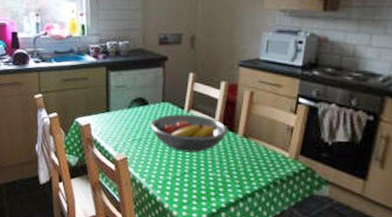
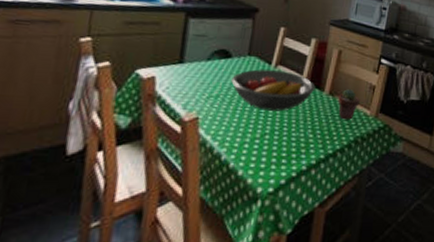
potted succulent: none [253,131,277,162] -> present [338,89,360,120]

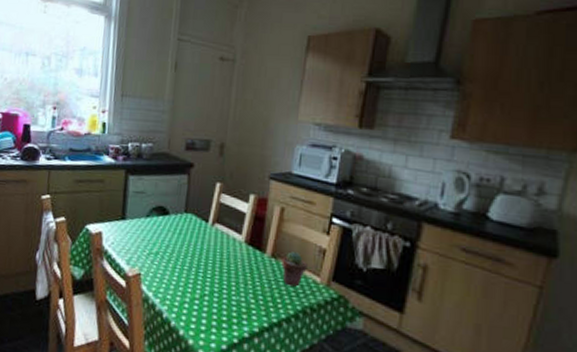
fruit bowl: present [231,69,316,111] -> none [169,227,256,273]

